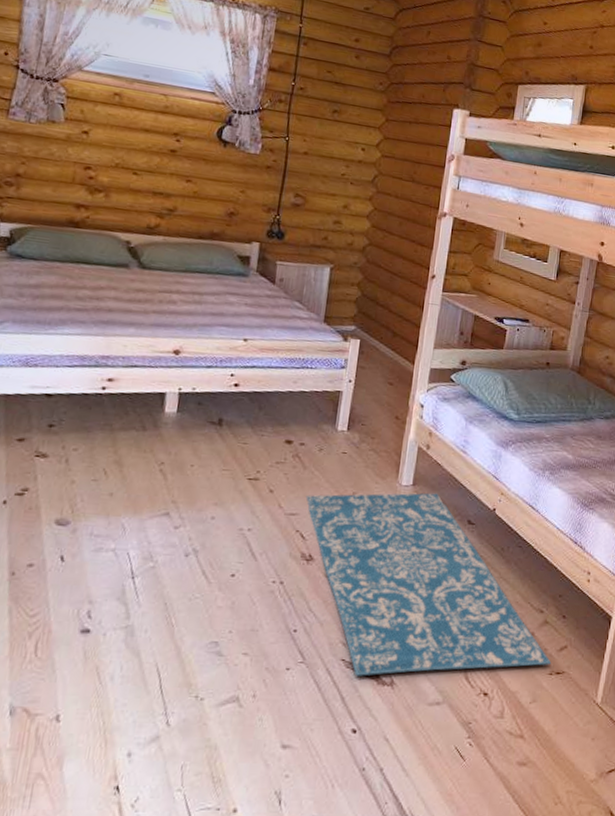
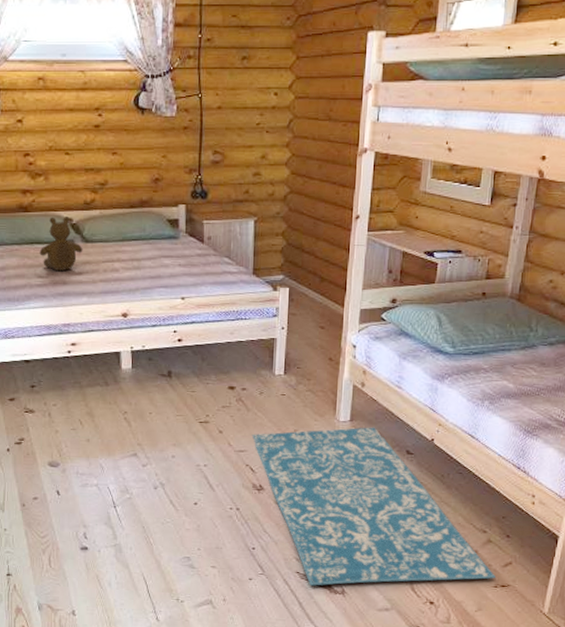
teddy bear: none [85,236,138,297] -> present [39,217,83,271]

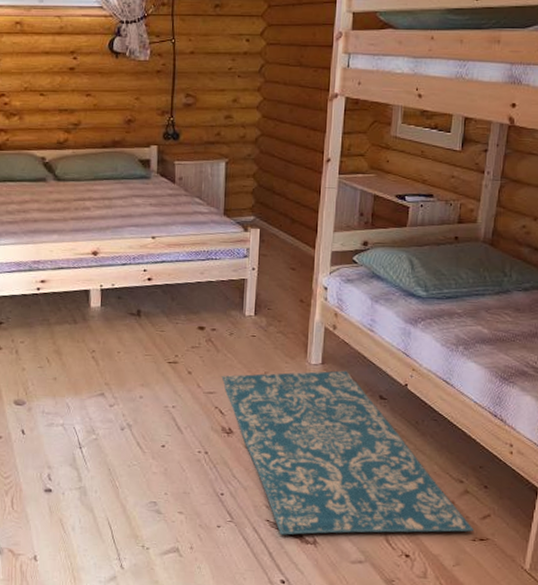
teddy bear: present [39,217,83,271] -> none [12,155,55,208]

